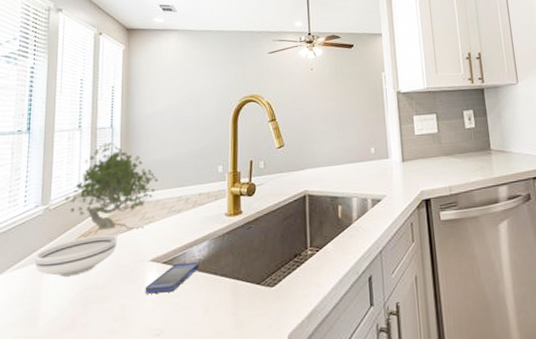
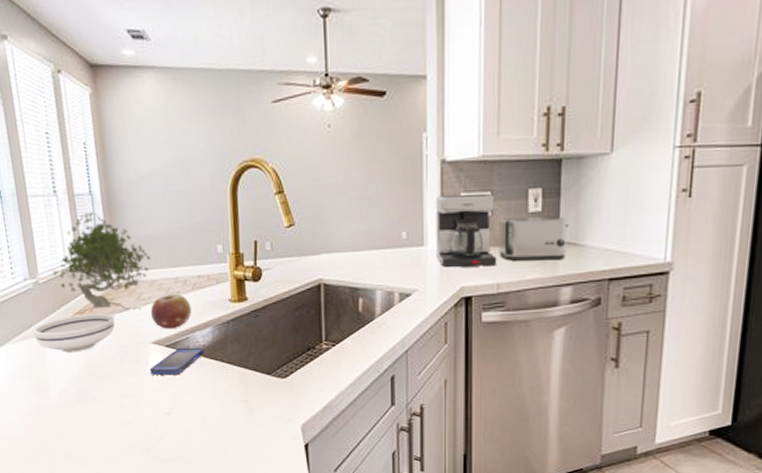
fruit: none [153,212,191,246] -> present [151,295,192,329]
coffee maker: none [395,115,447,175] -> present [436,193,497,267]
toaster: none [445,131,498,168] -> present [499,216,570,263]

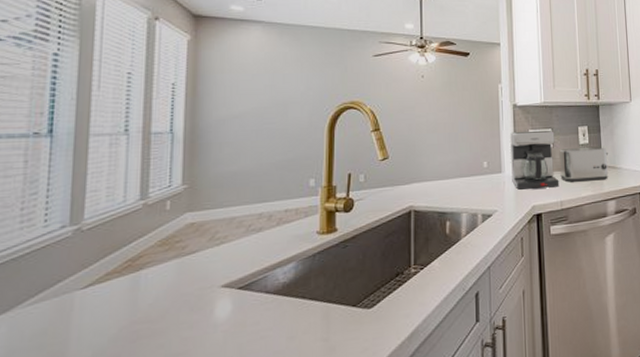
bowl: present [33,313,116,352] -> none [59,258,178,310]
plant: present [53,212,151,313] -> none [104,150,233,260]
mobile phone: present [149,347,205,375] -> none [214,285,285,324]
fruit: present [151,295,192,329] -> none [225,231,274,270]

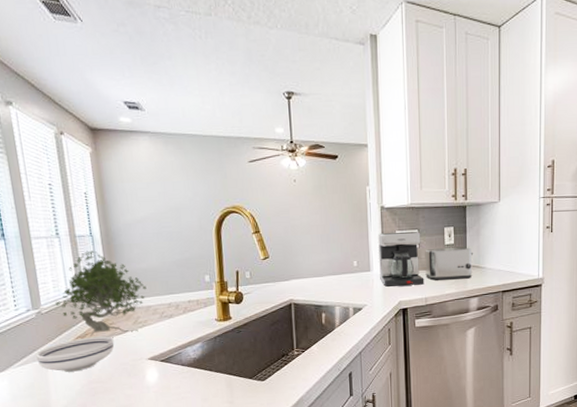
bowl: none [59,258,178,310] -> present [35,336,115,372]
plant: none [104,150,233,260] -> present [55,250,147,337]

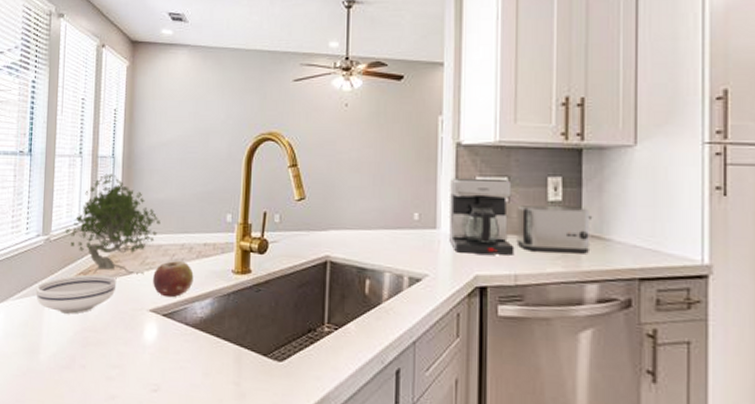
fruit: none [147,317,184,347] -> present [153,261,194,298]

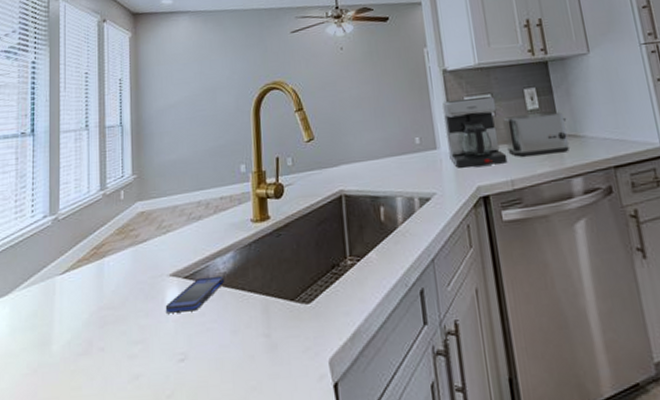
bowl: present [36,274,117,314] -> none [45,246,133,295]
plant: present [65,173,161,275] -> none [74,142,175,248]
mobile phone: none [143,317,202,348] -> present [165,275,225,314]
fruit: present [153,261,194,298] -> none [171,219,213,259]

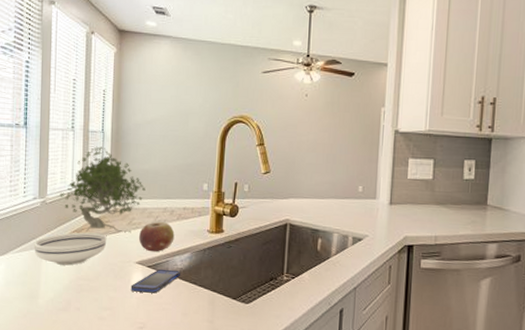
bowl: none [45,246,133,295] -> present [34,232,107,266]
plant: none [74,142,175,248] -> present [60,146,146,233]
fruit: none [171,219,213,259] -> present [139,222,175,252]
coffee maker: present [442,96,508,168] -> none [386,158,437,221]
toaster: present [503,111,569,158] -> none [438,182,497,221]

